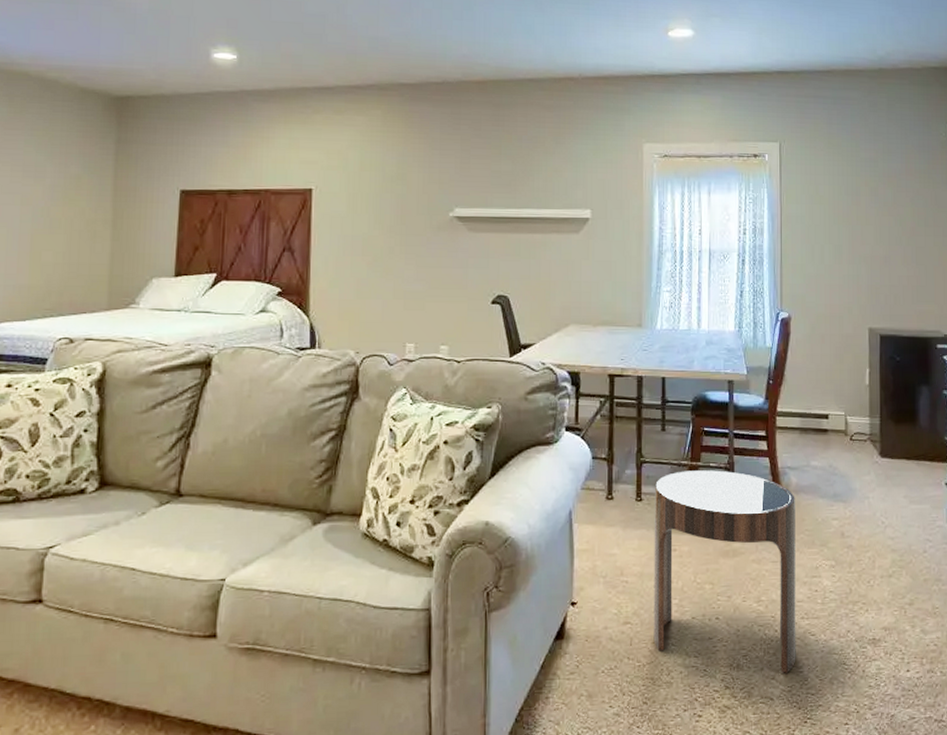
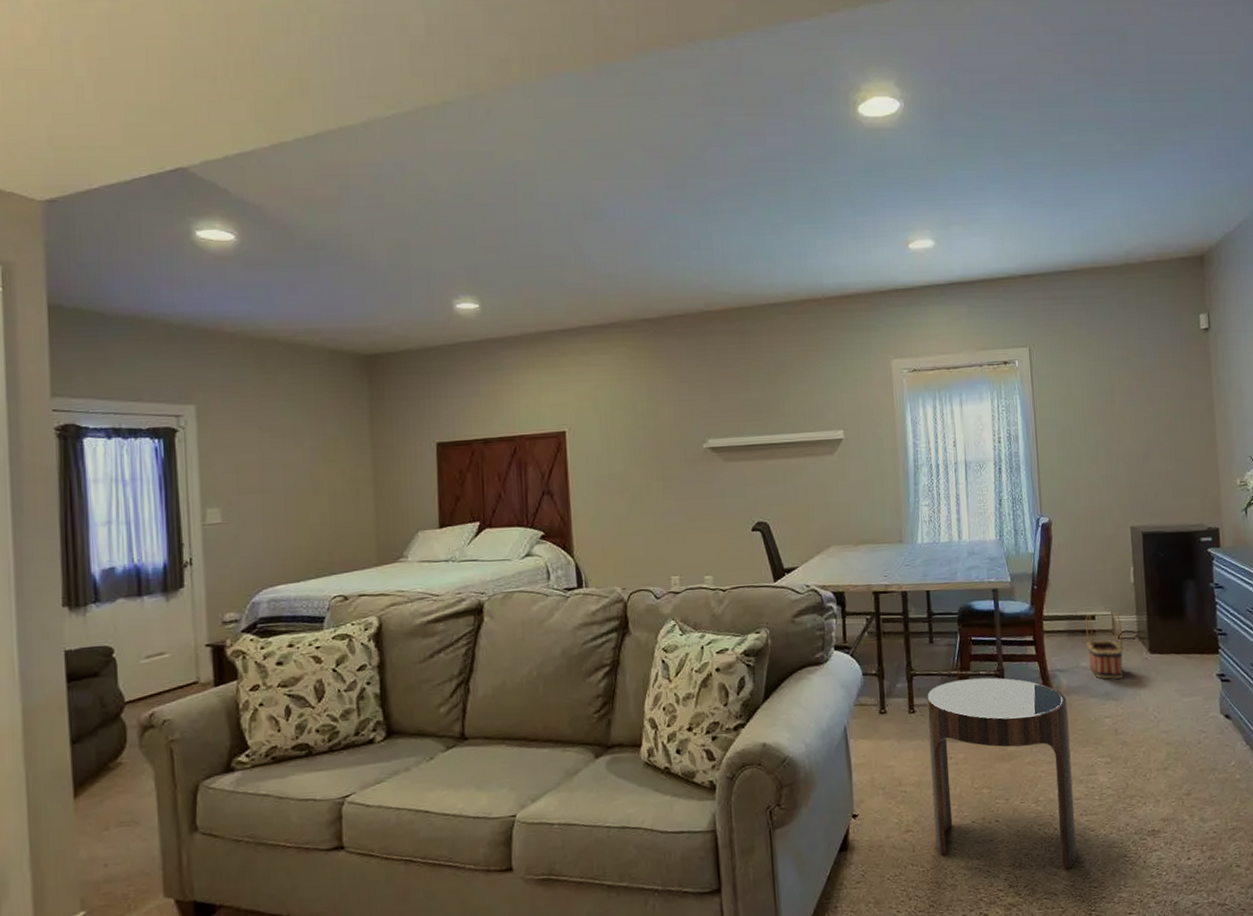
basket: none [818,412,855,481] -> present [1085,612,1124,679]

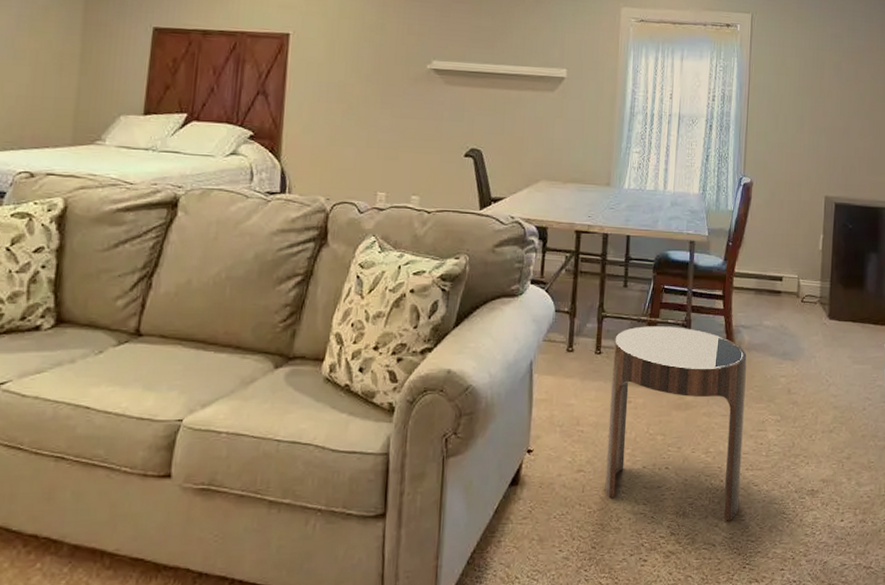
basket: present [1085,612,1124,679] -> none [771,274,806,340]

